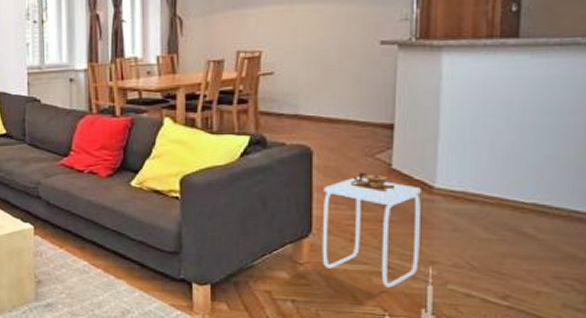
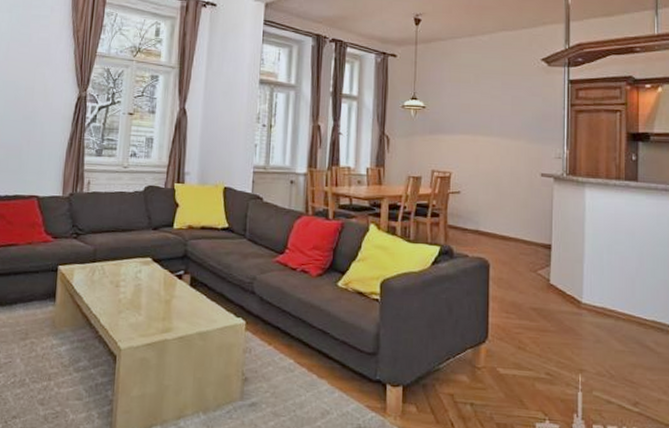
side table: present [322,172,421,288] -> none [496,285,572,393]

